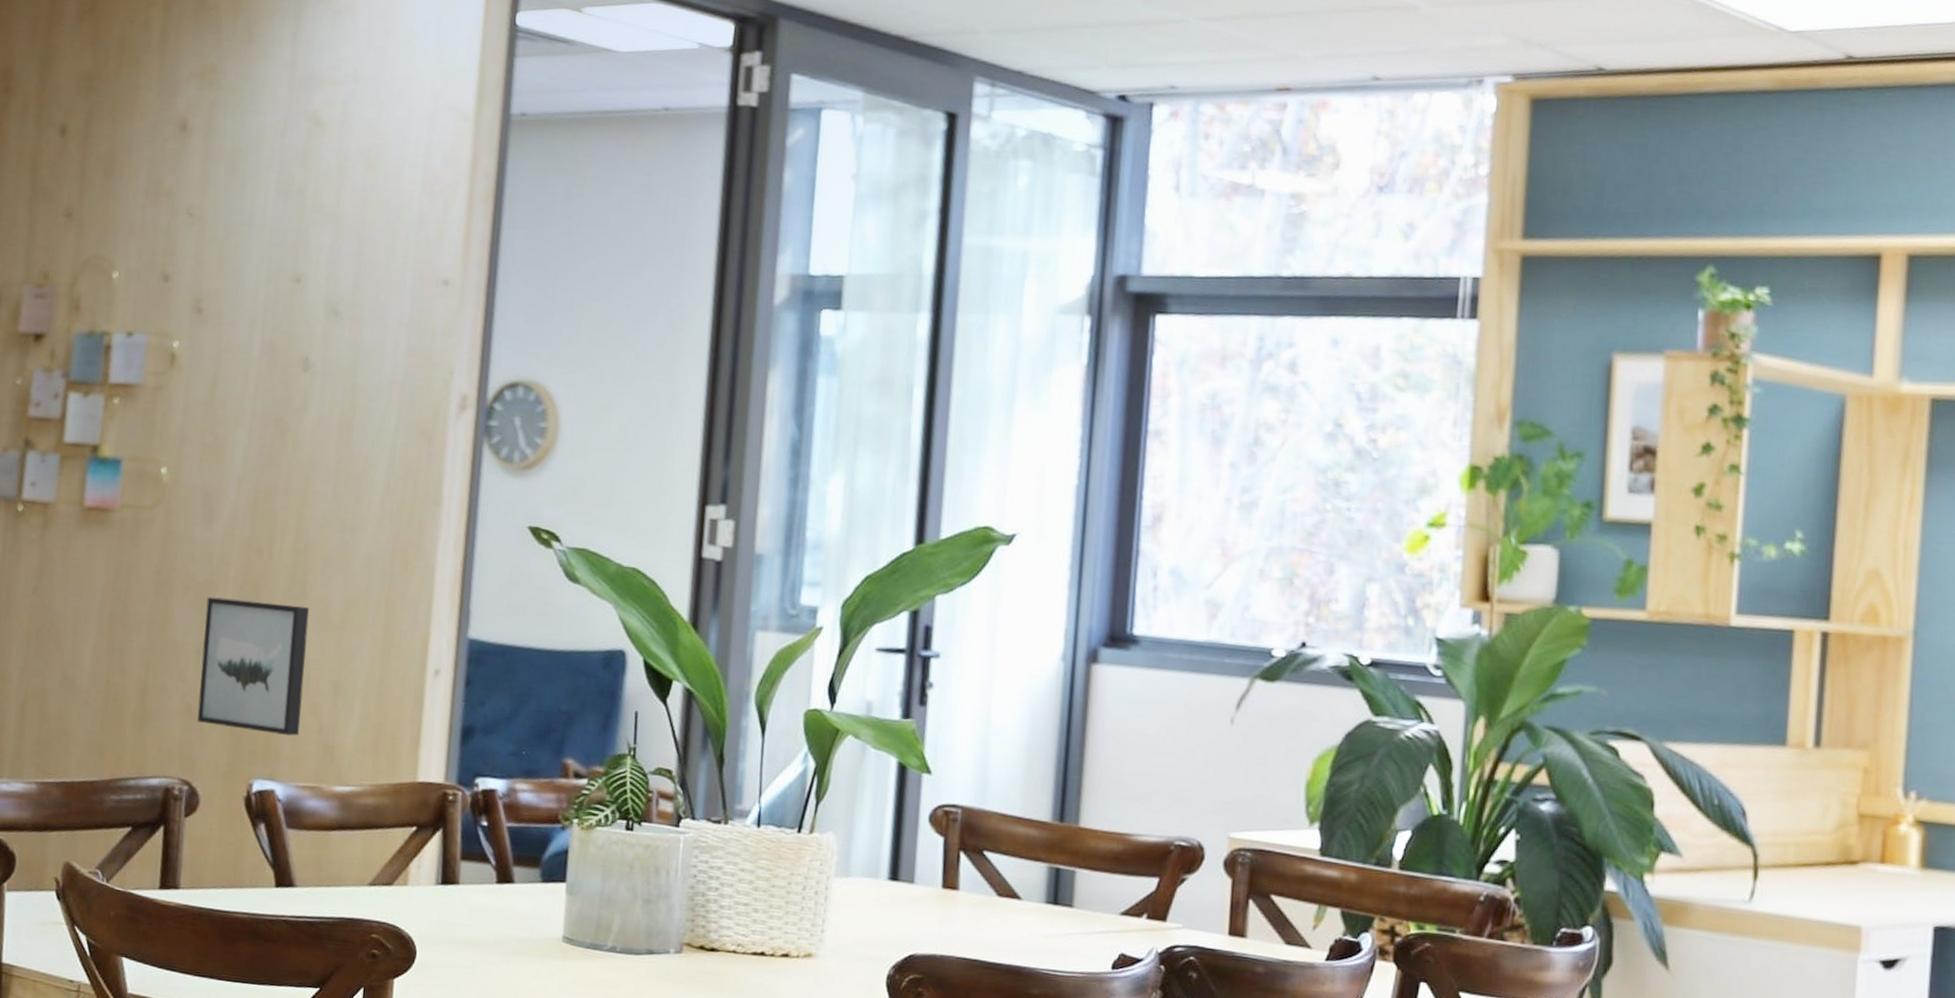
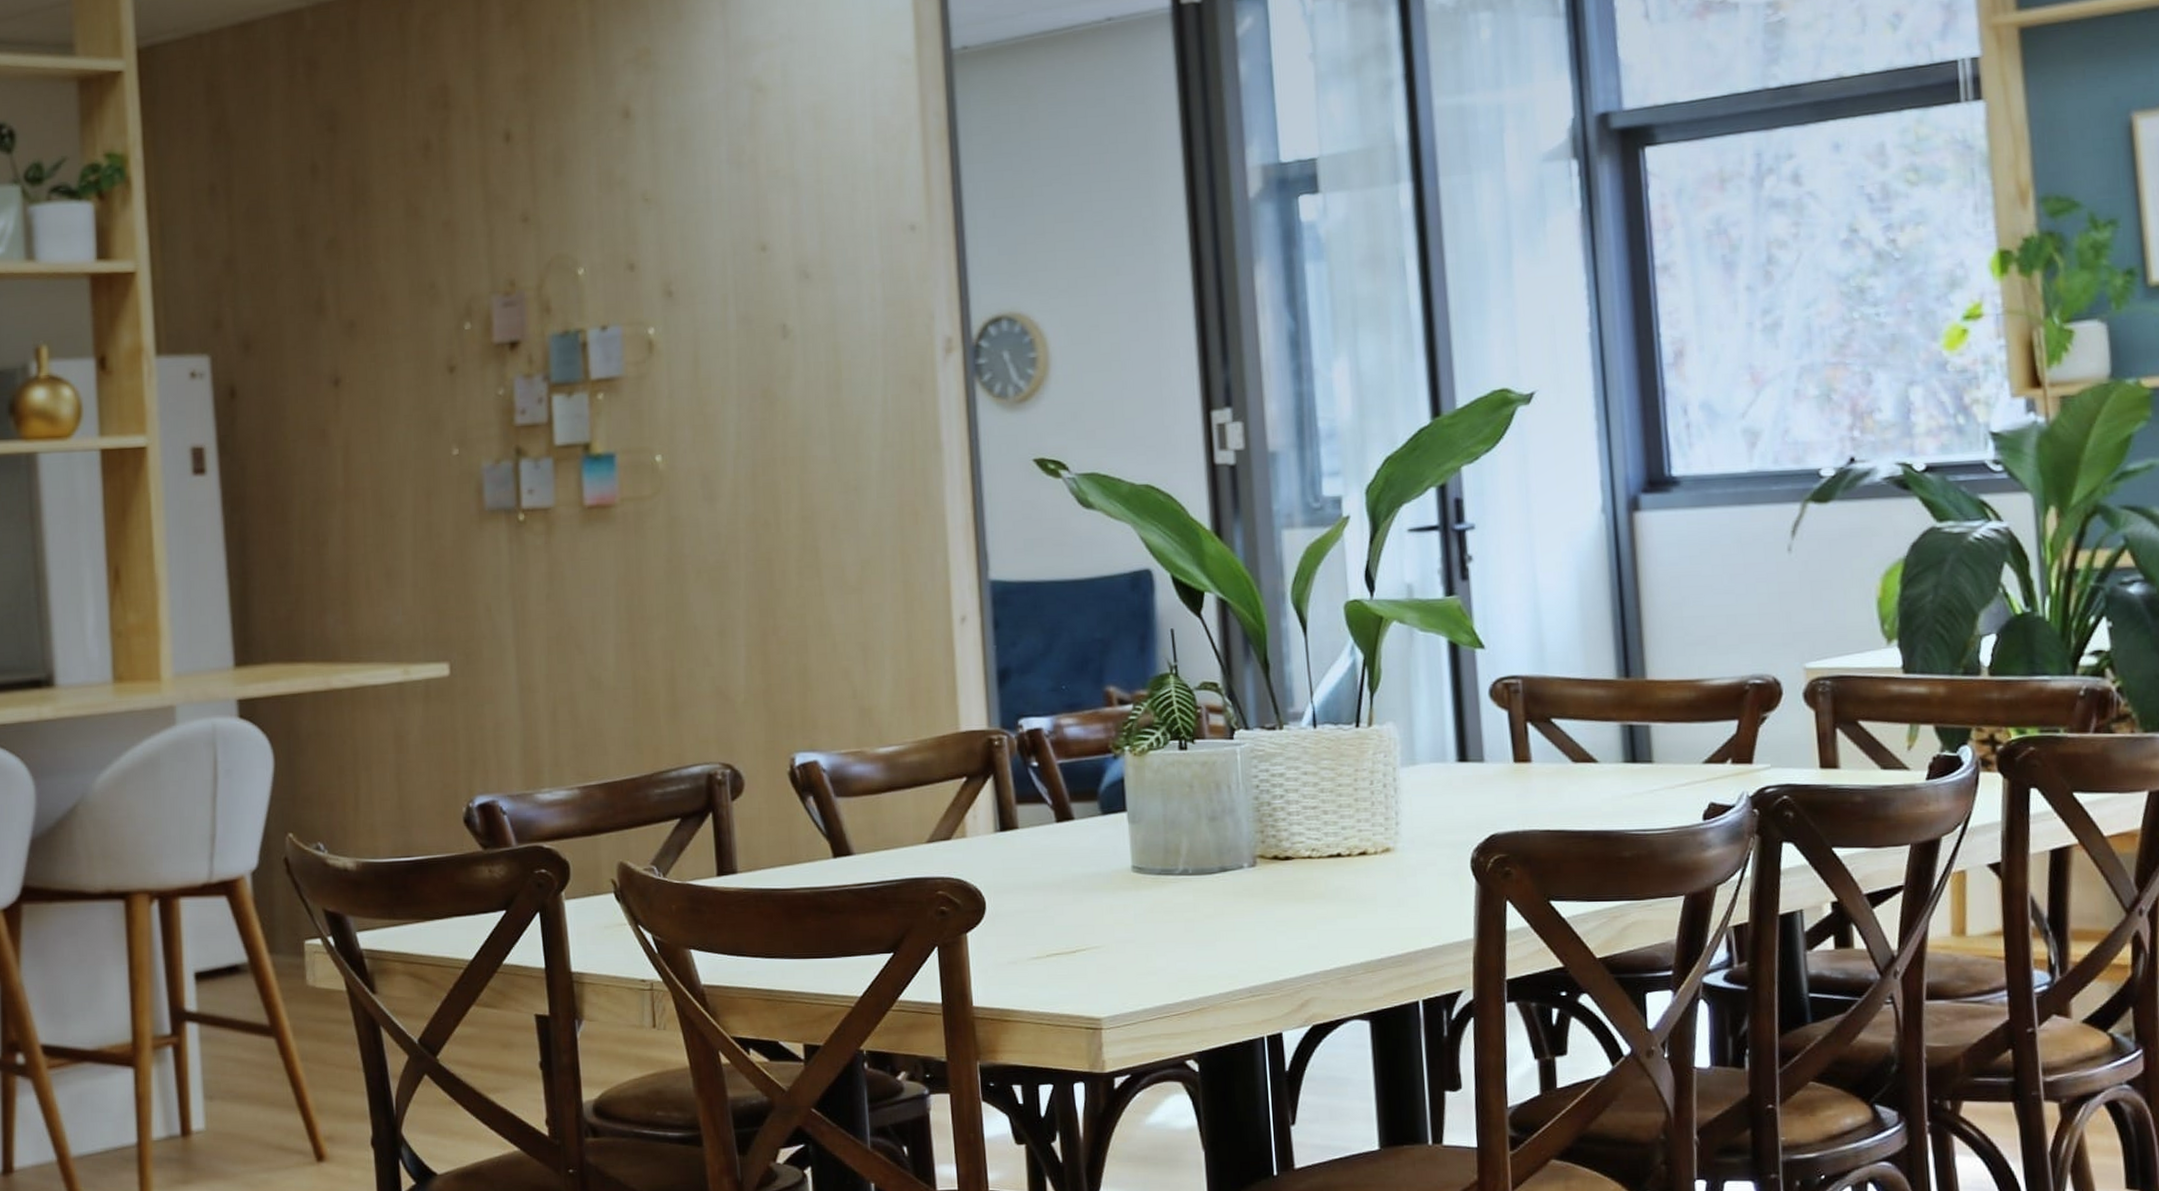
wall art: present [197,597,310,736] -> none [721,573,834,705]

